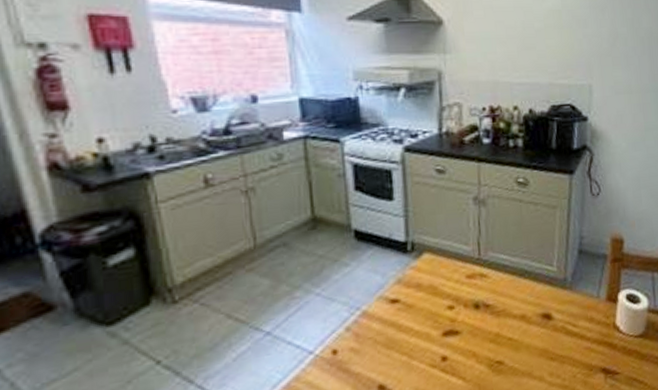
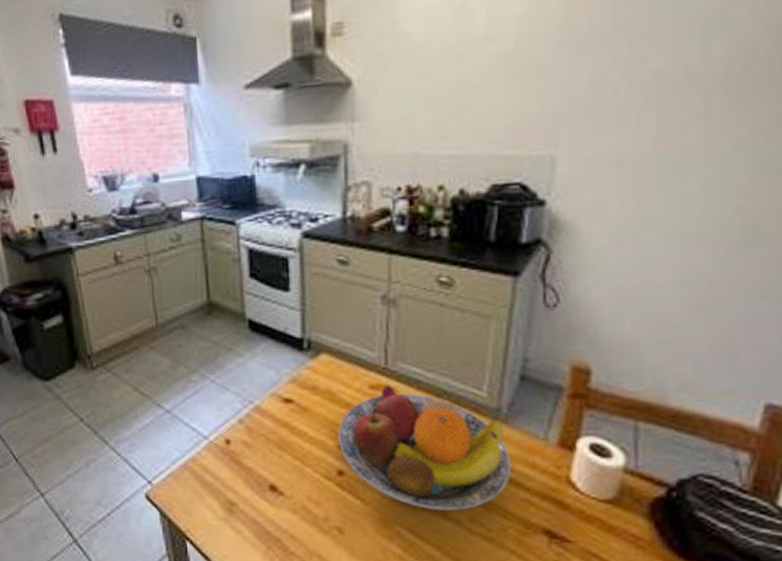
fruit bowl: none [440,272,577,375] -> present [337,385,512,511]

